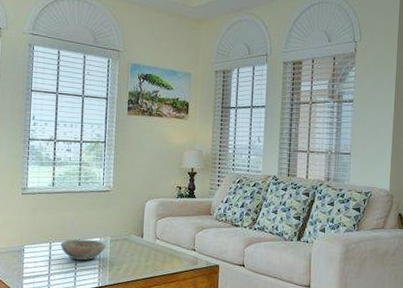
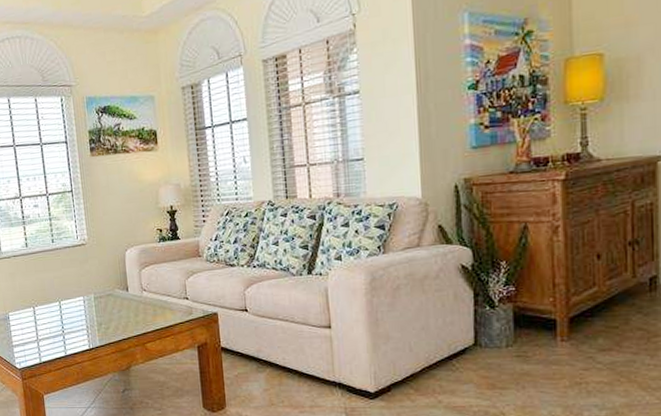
bowl: present [61,239,106,260] -> none [44,299,91,323]

